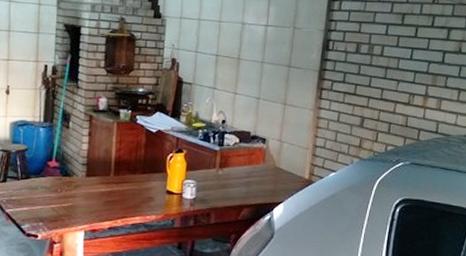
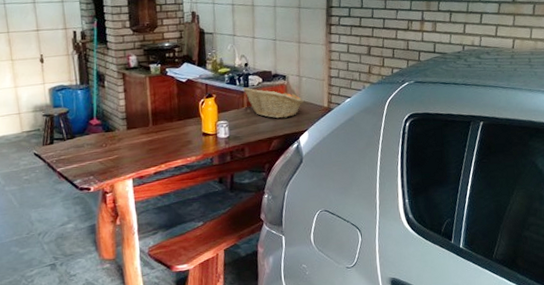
fruit basket: none [216,146,283,186] -> present [242,87,304,119]

